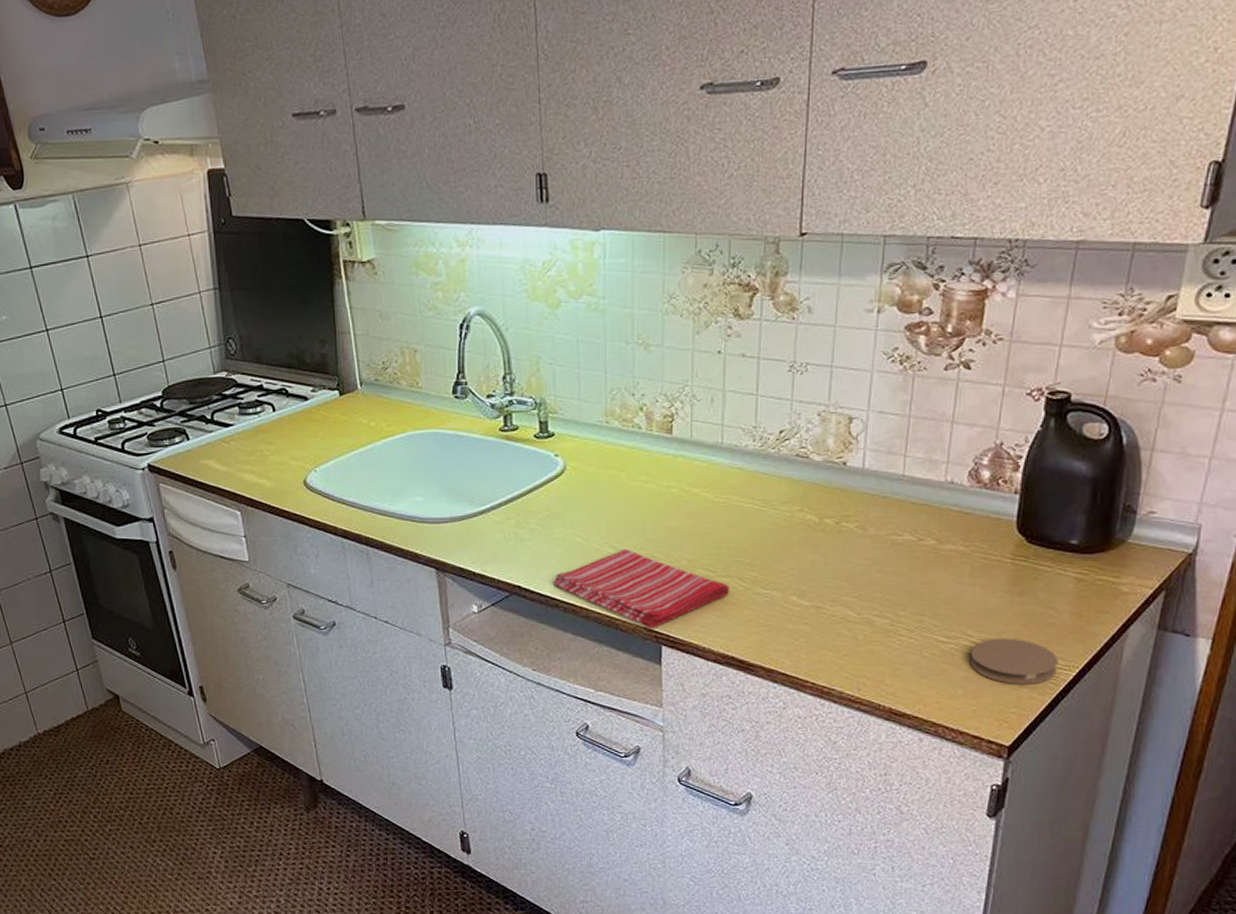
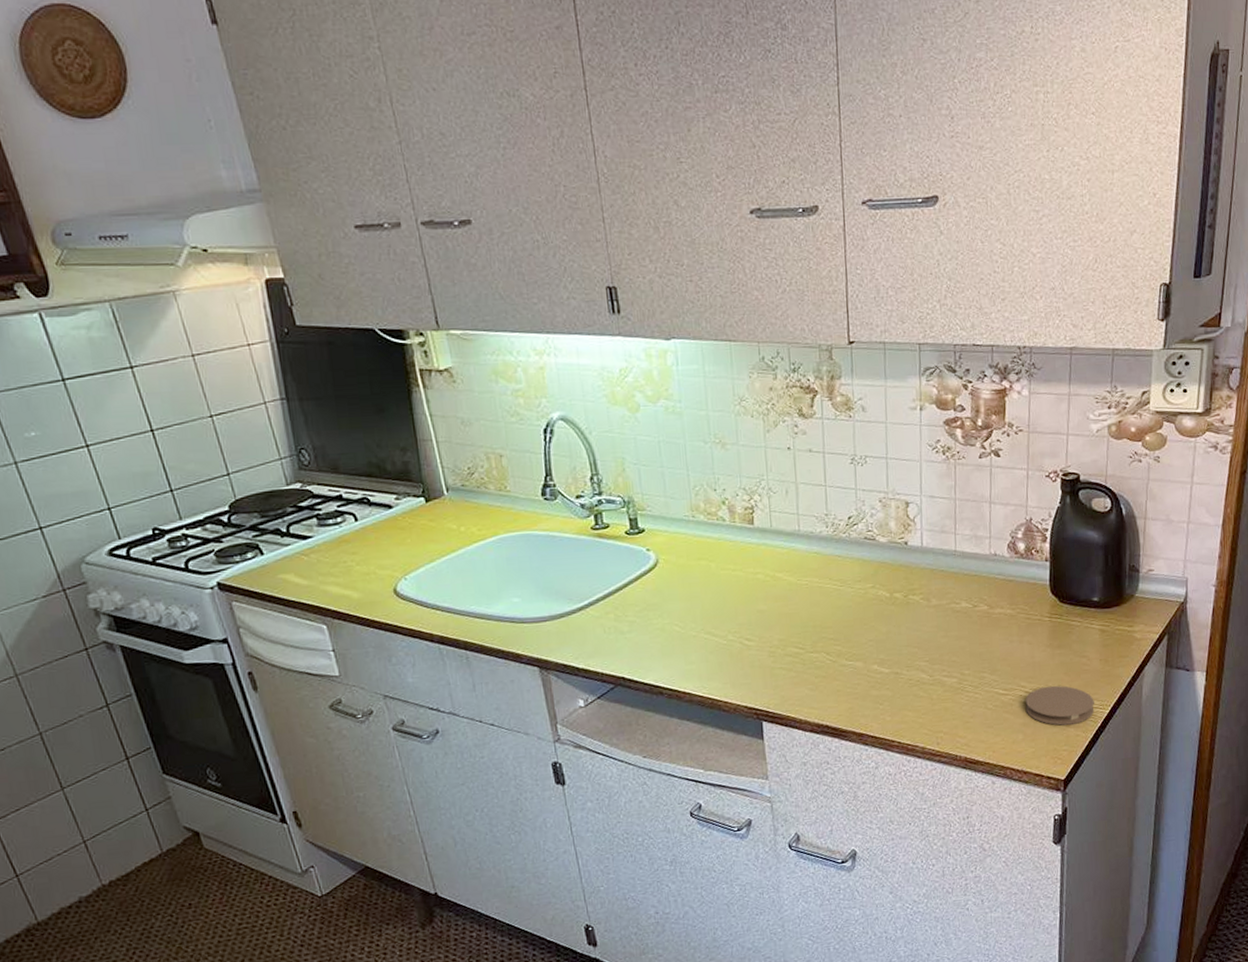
dish towel: present [552,548,731,629] -> none [655,633,819,707]

